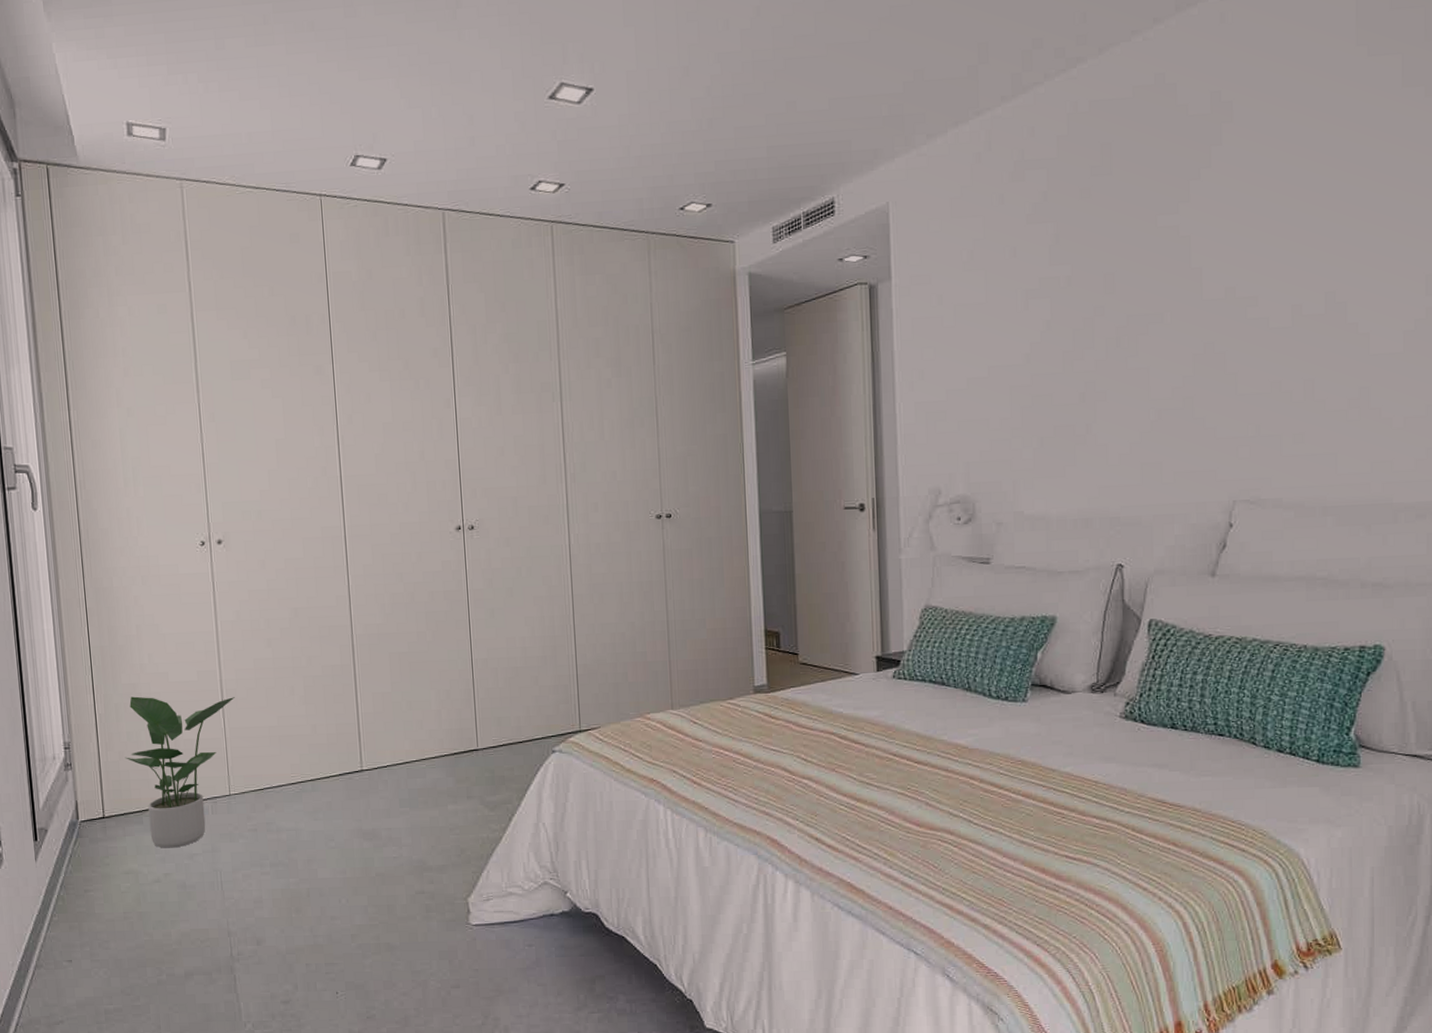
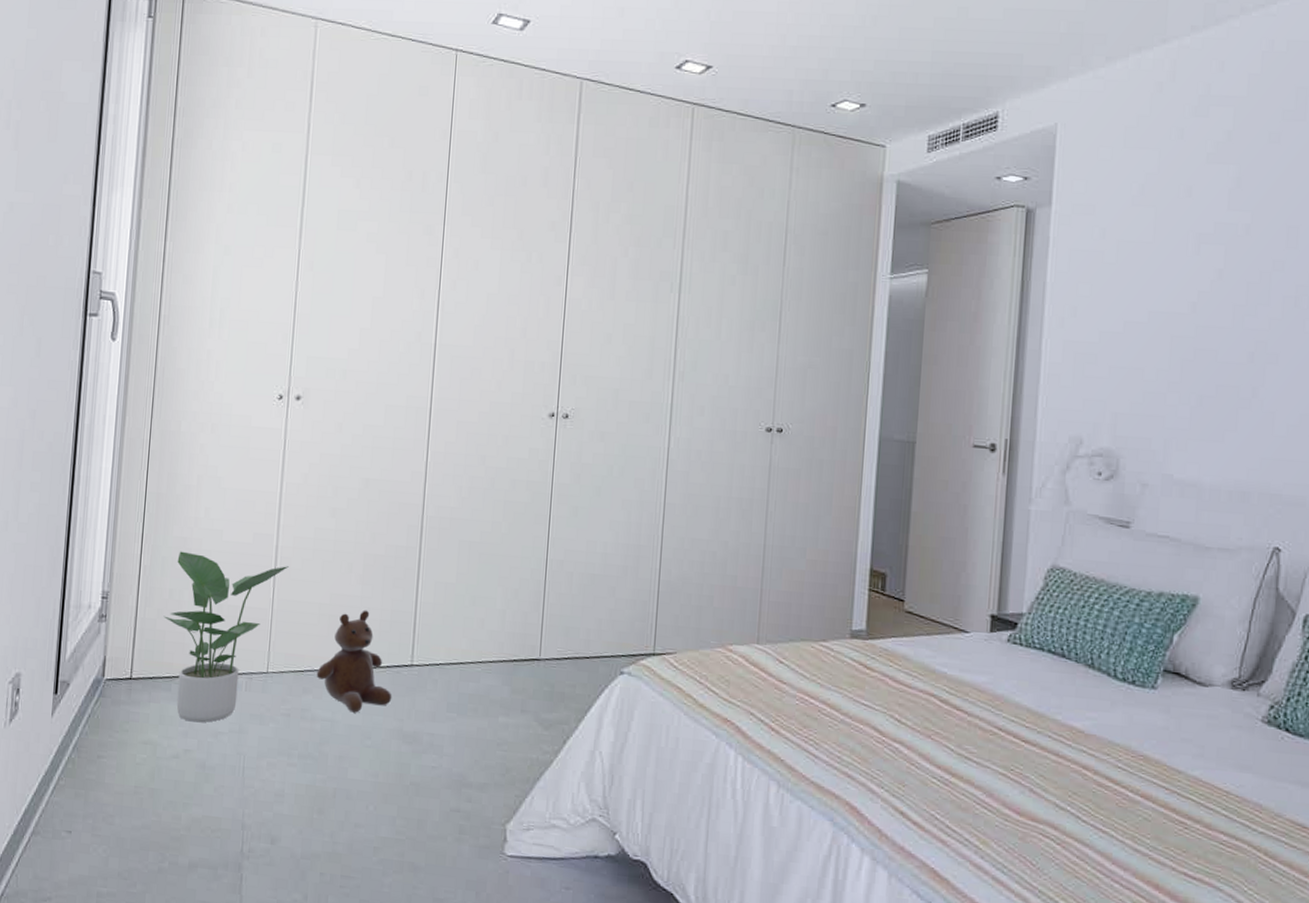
teddy bear: none [275,727,348,820] -> present [316,610,392,713]

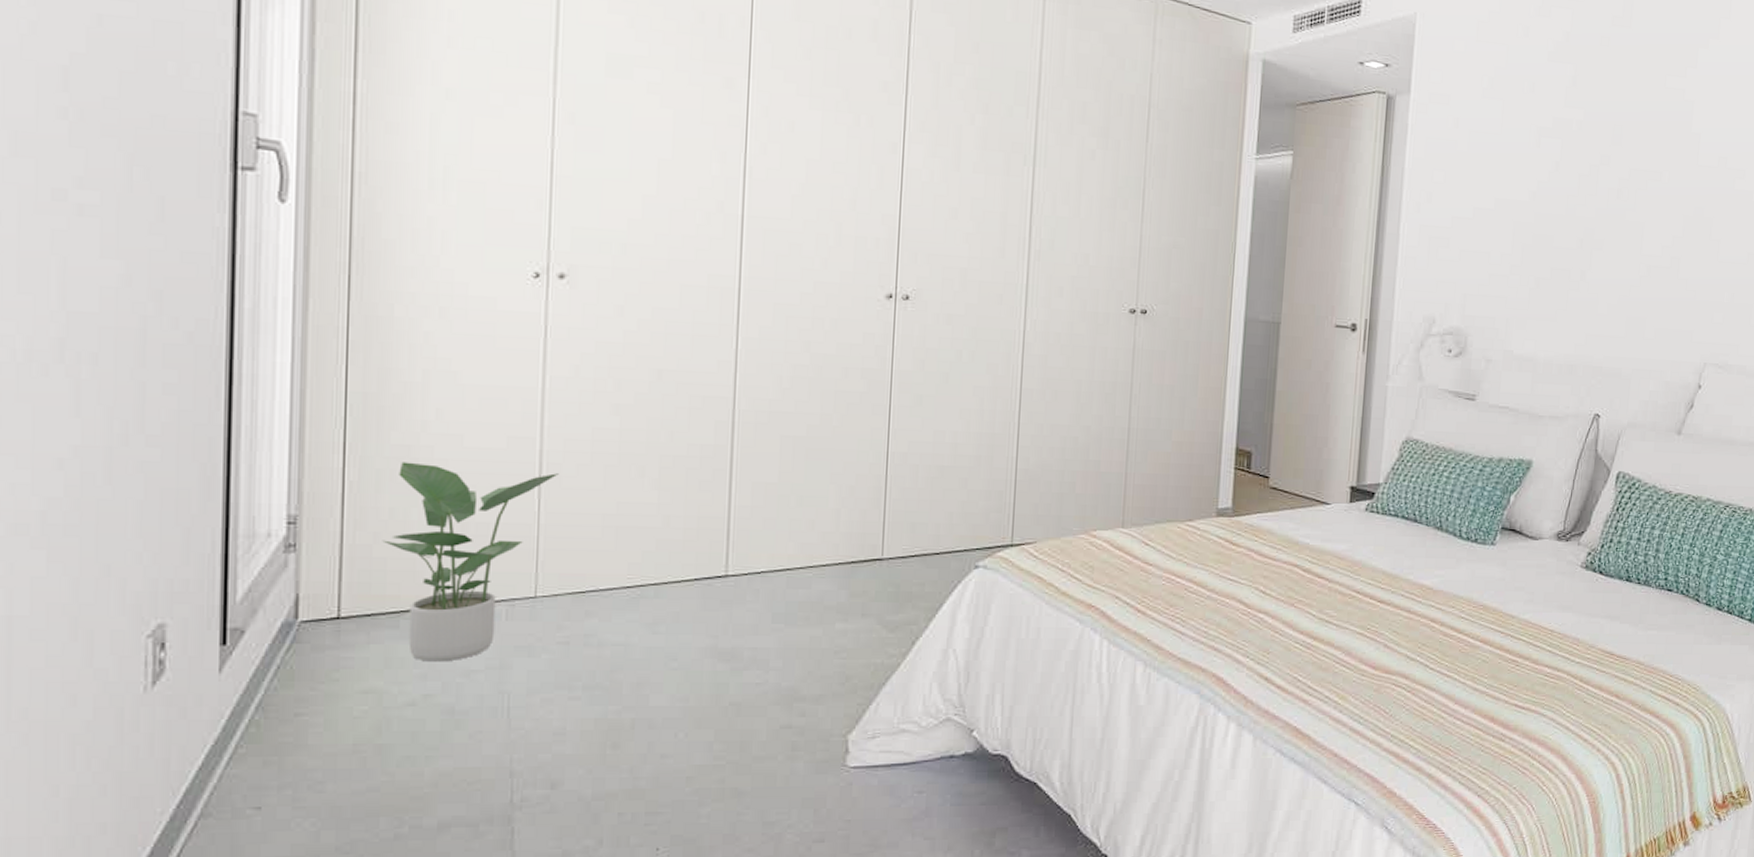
teddy bear: present [316,610,392,713] -> none [602,518,703,633]

